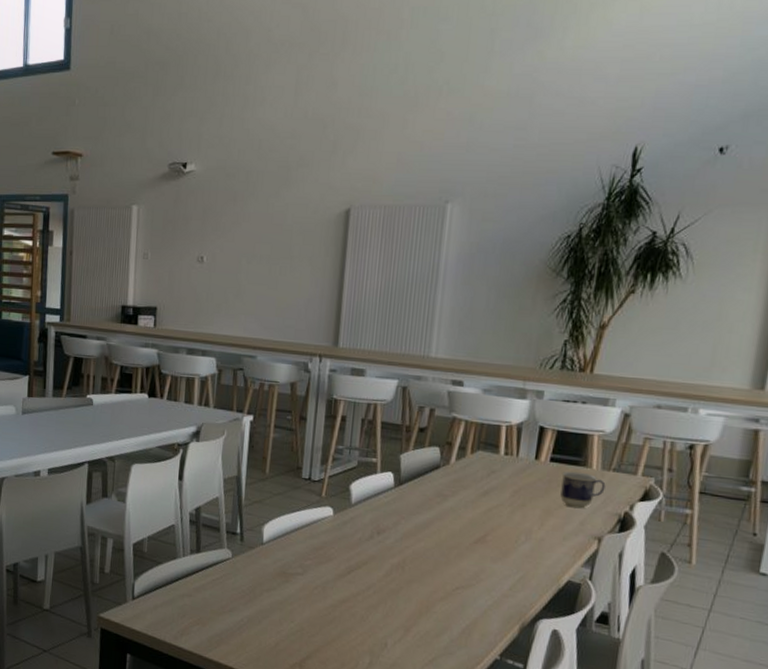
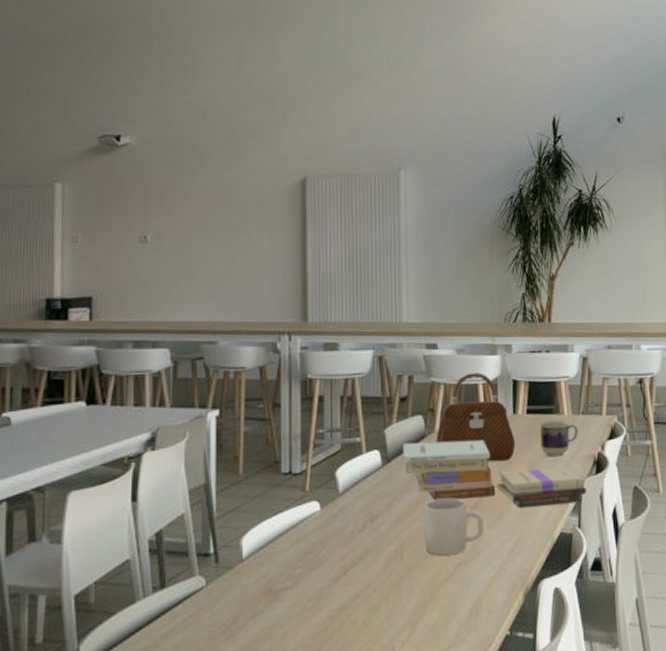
books: none [415,470,505,534] -> present [403,440,496,501]
mug: none [426,525,488,578] -> present [424,498,484,556]
handbag: none [450,413,534,504] -> present [436,372,516,462]
books: none [506,512,605,557] -> present [497,467,586,509]

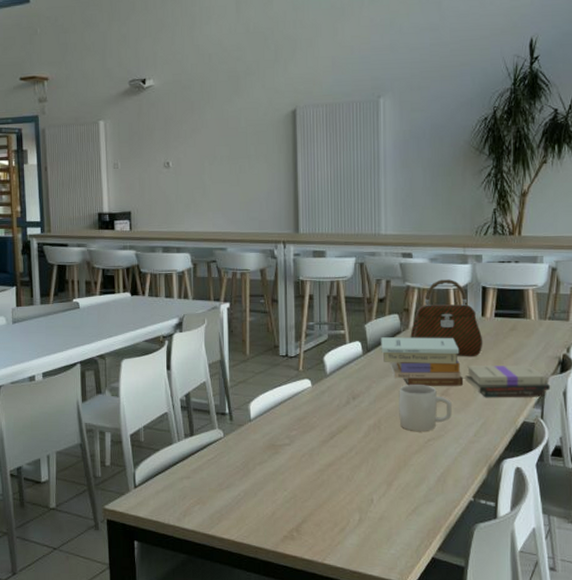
cup: present [539,419,578,457] -> none [506,323,544,356]

